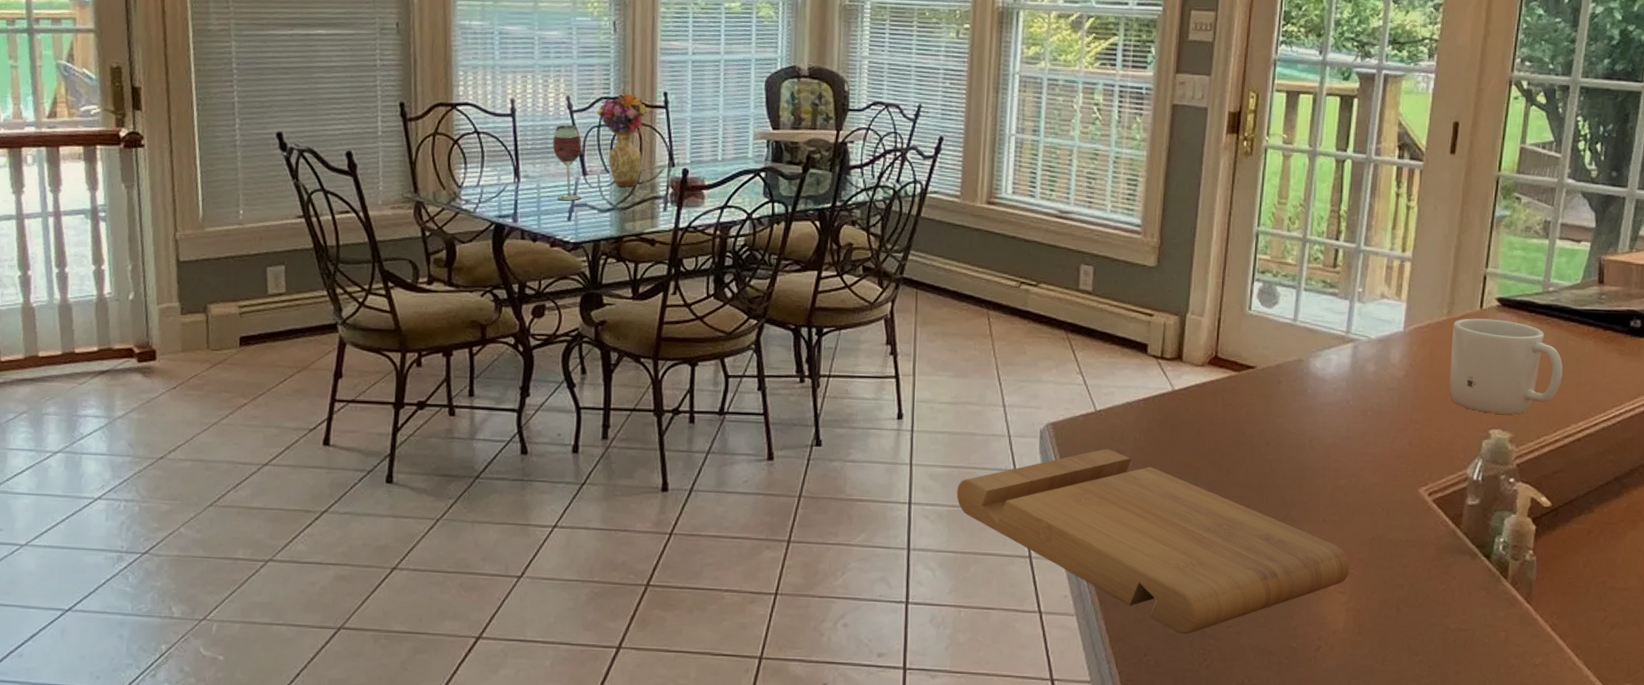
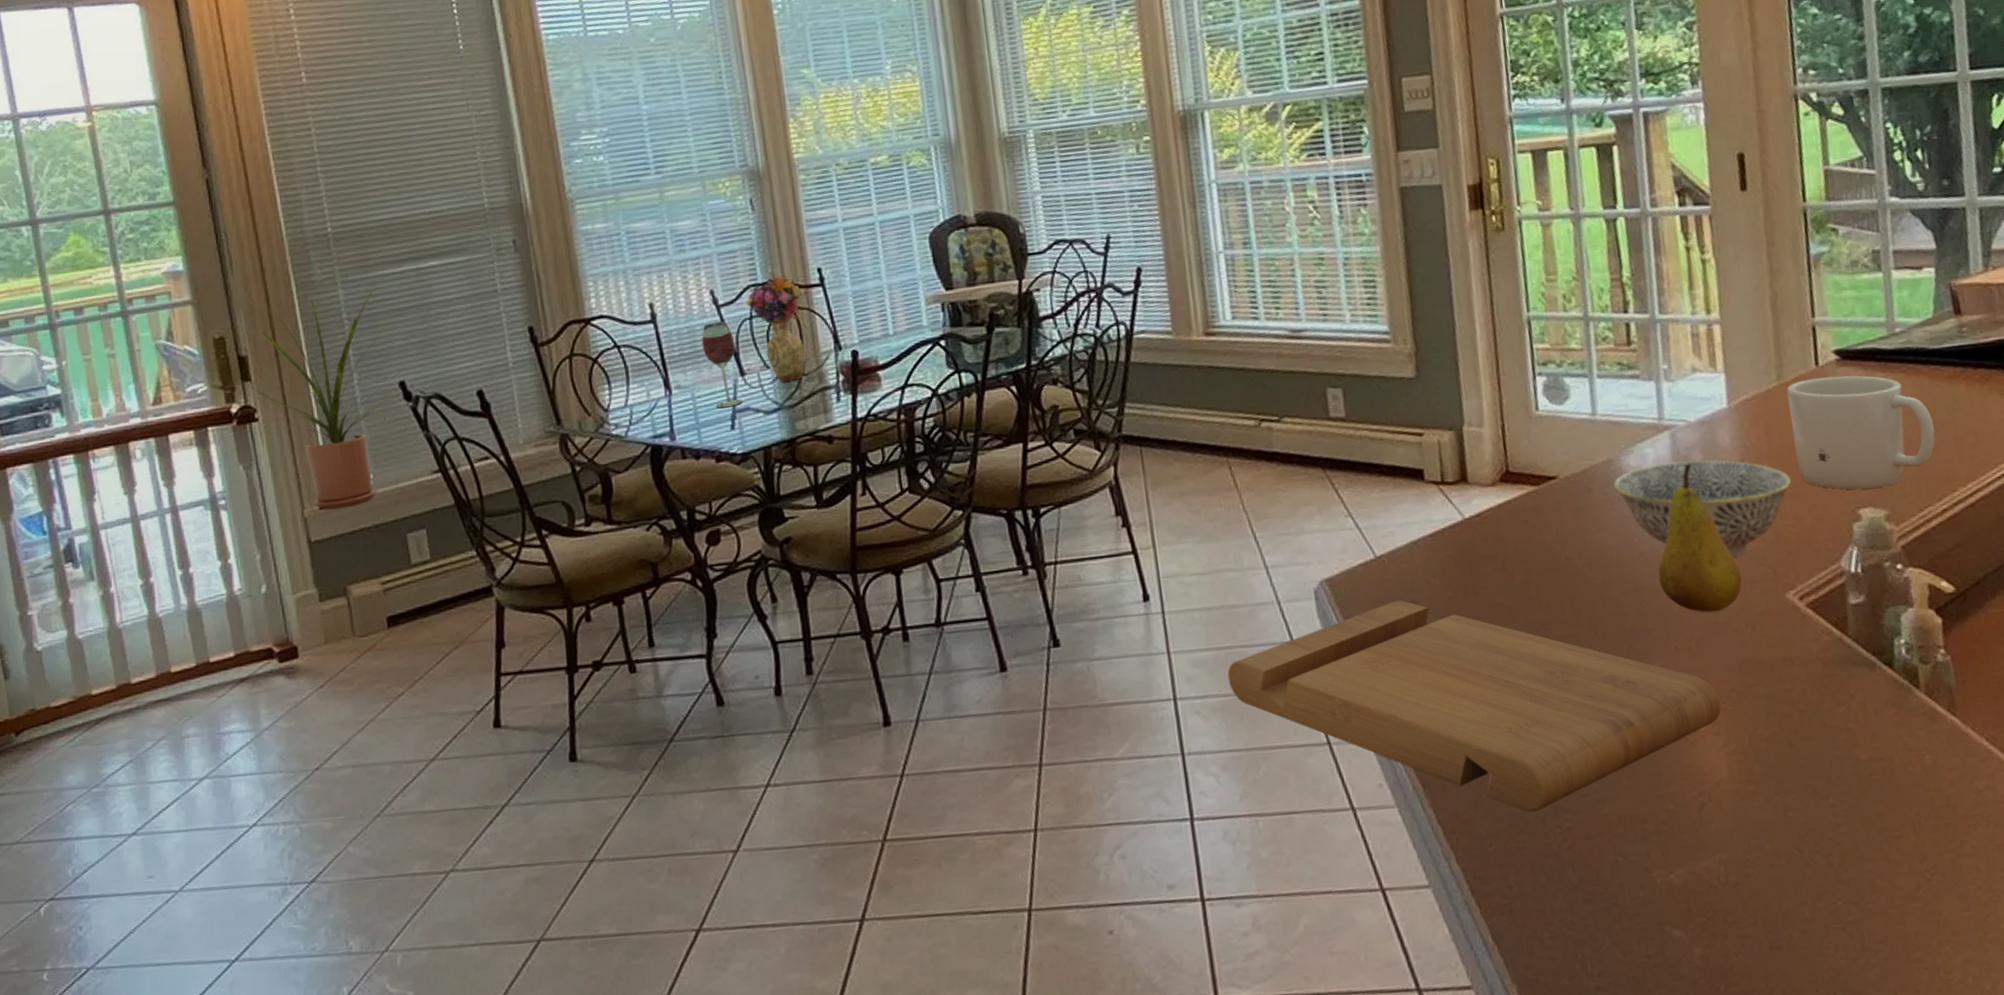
house plant: none [129,44,285,237] -> present [233,288,405,511]
bowl: none [1300,368,1442,454] -> present [1614,459,1792,558]
fruit: none [1320,372,1387,496] -> present [1658,463,1742,613]

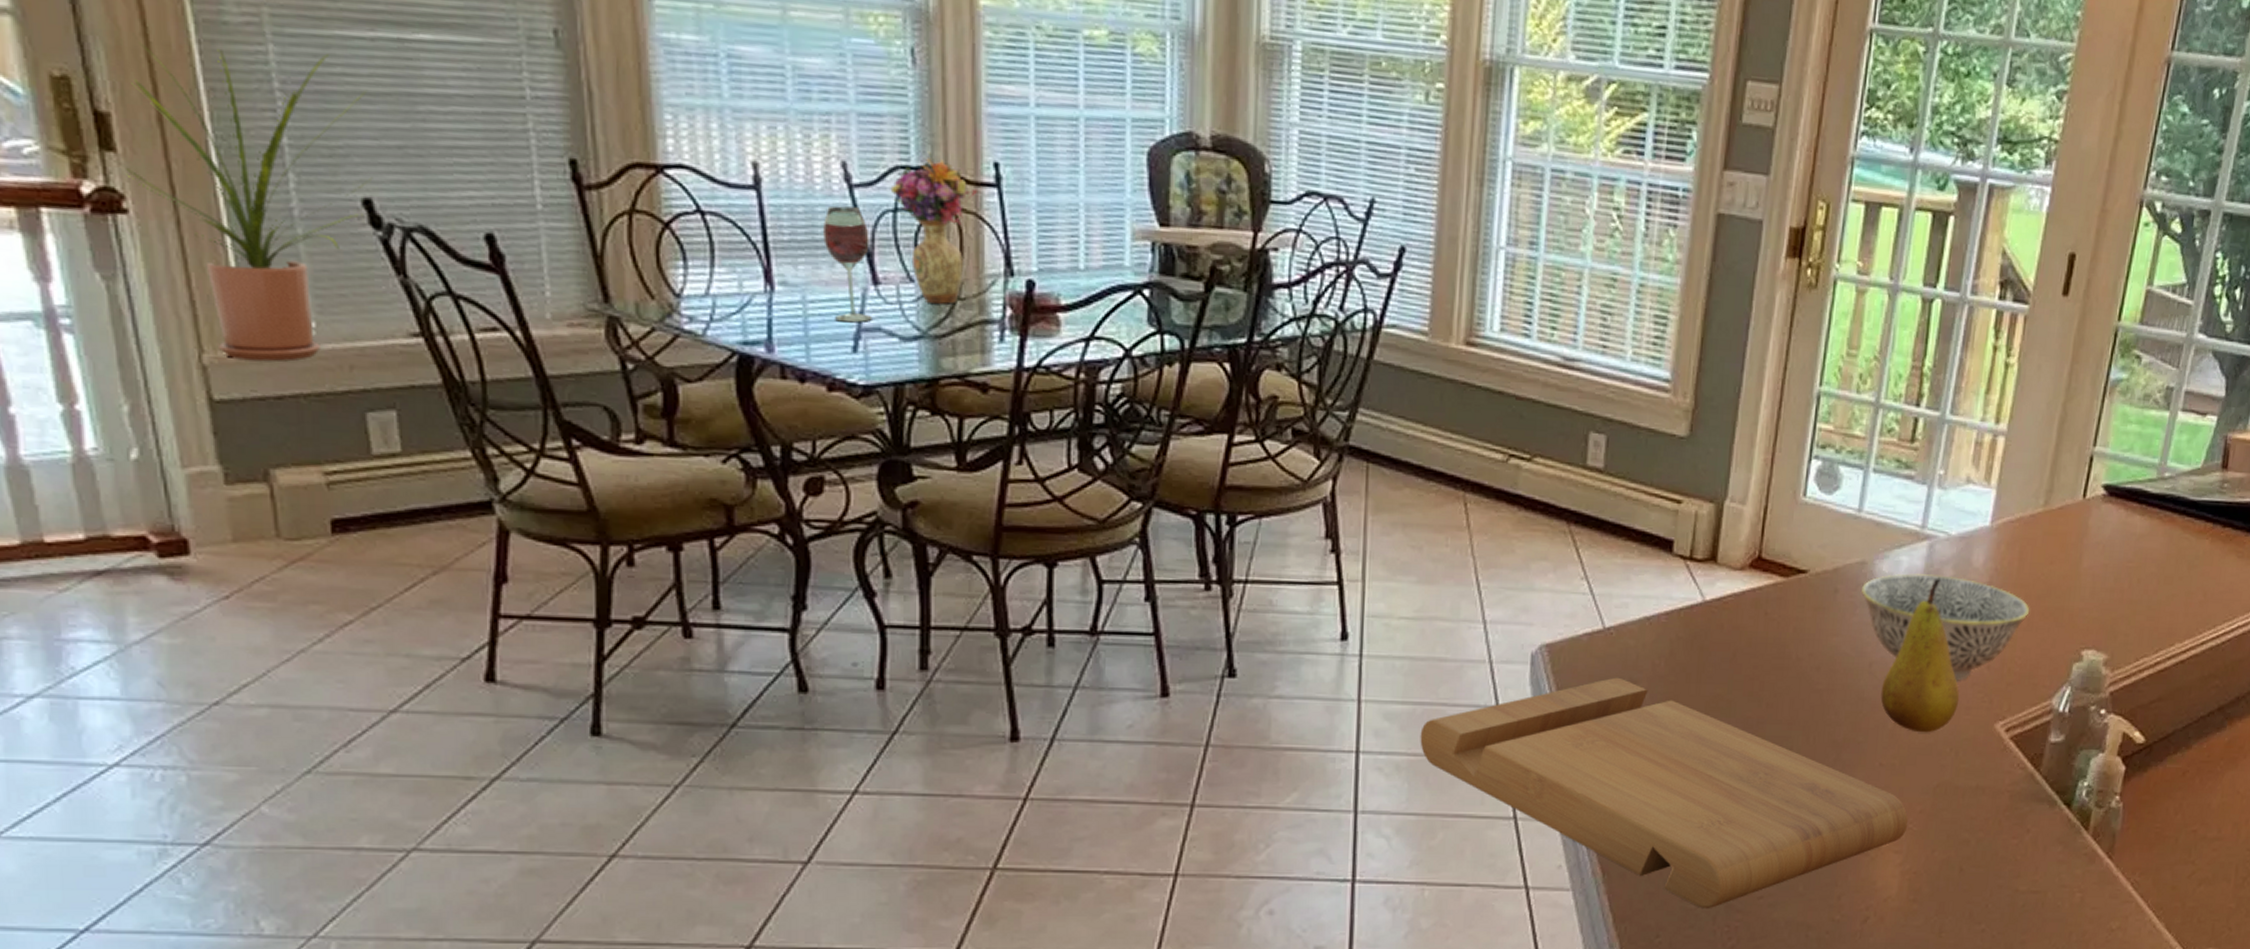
mug: present [1786,375,1936,490] -> none [2039,510,2173,631]

